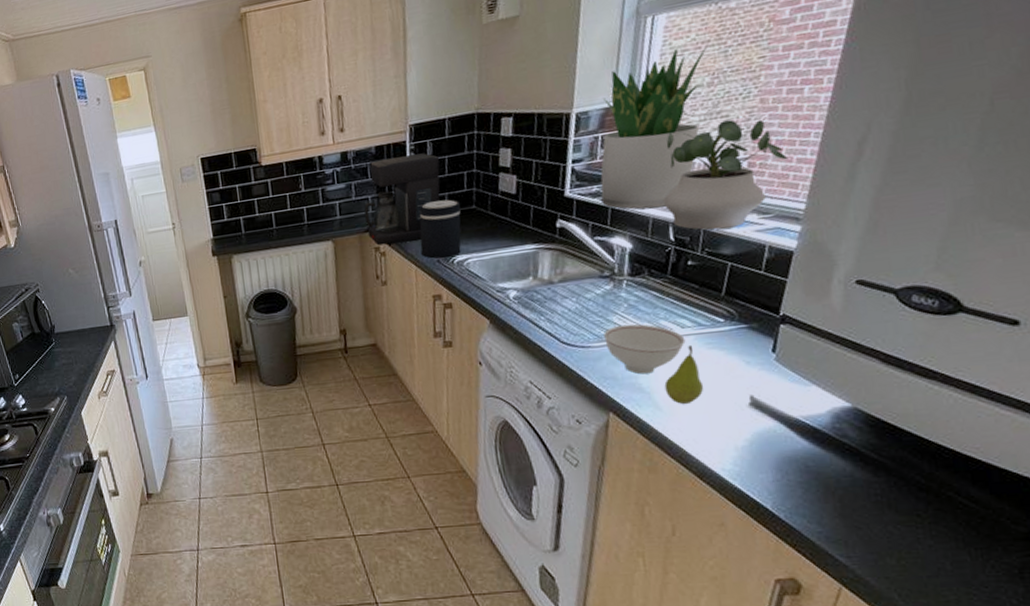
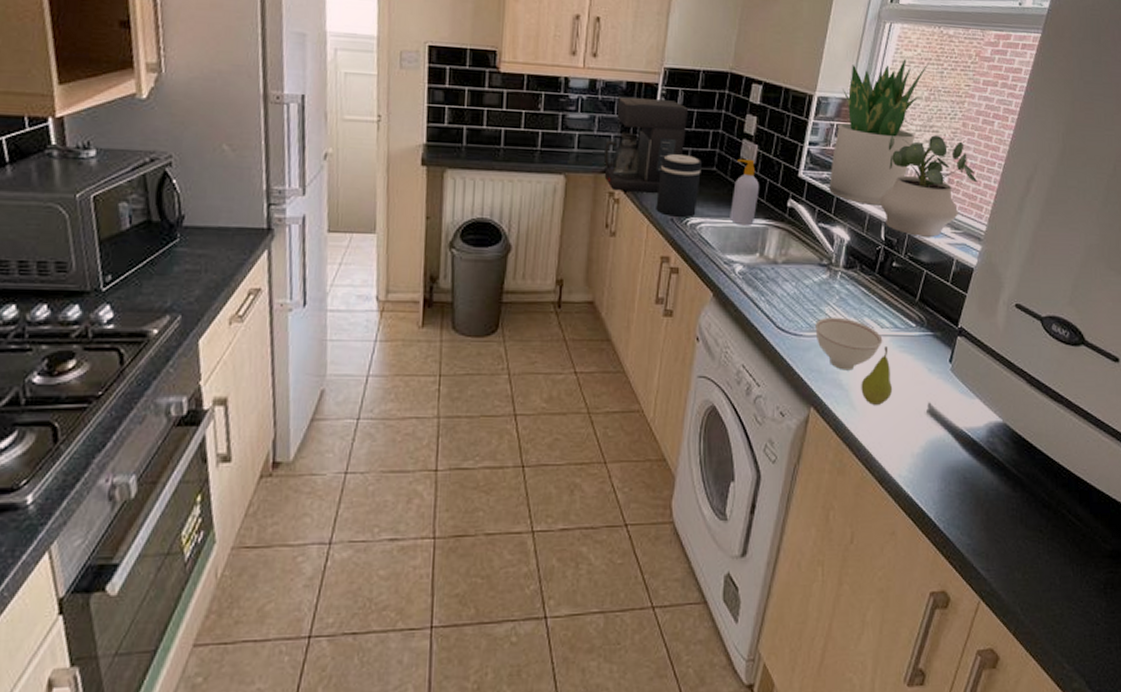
soap bottle: none [495,189,524,254] -> present [730,158,759,226]

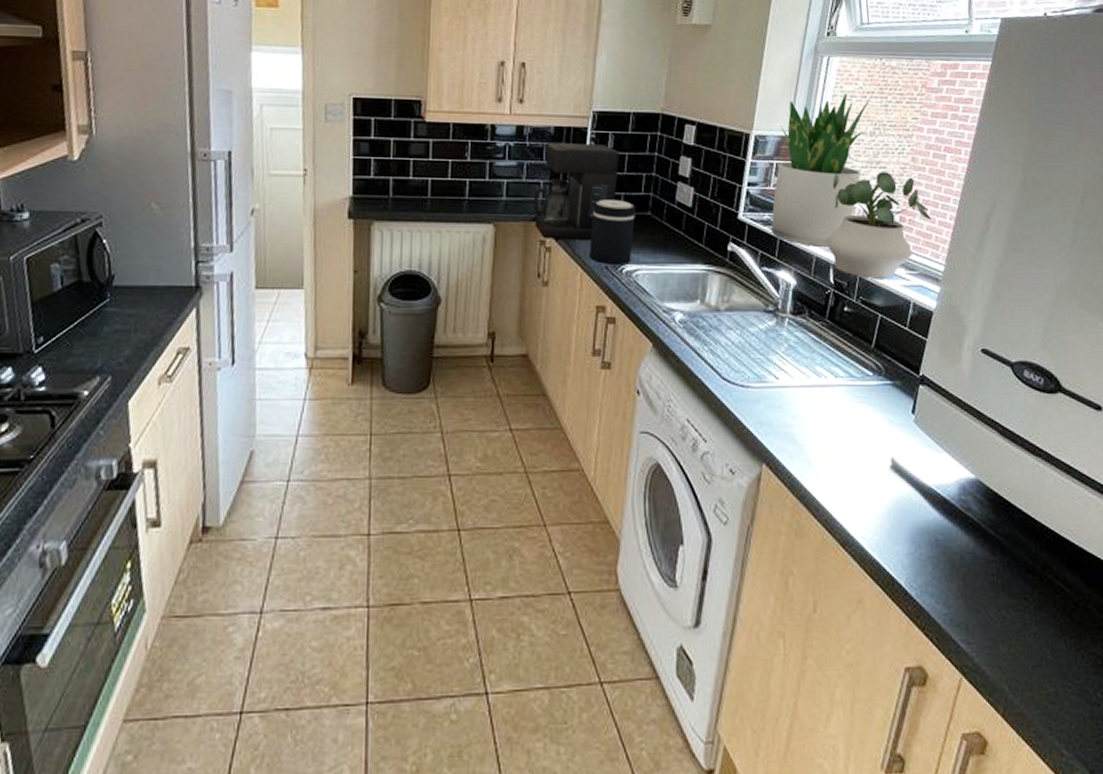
soap bottle: present [730,158,759,226] -> none [667,202,697,272]
bowl: present [815,317,883,371] -> none [763,366,838,424]
fruit: present [861,347,893,405] -> none [816,397,852,460]

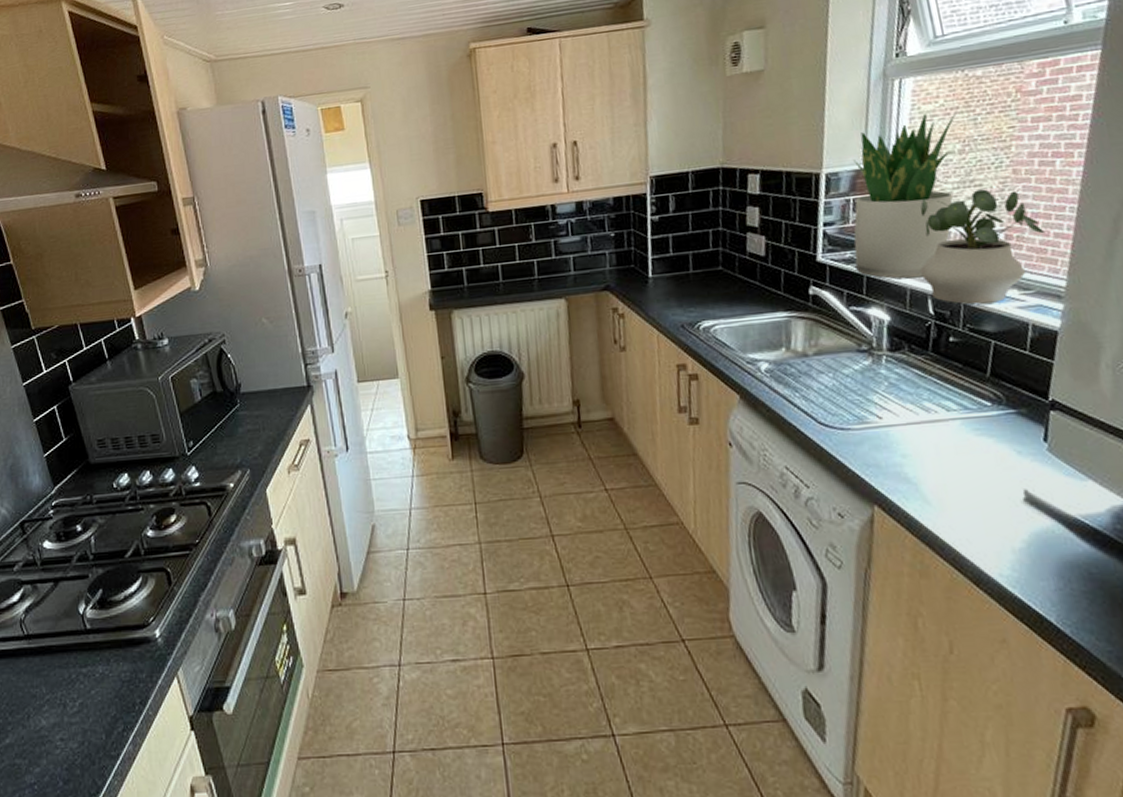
coffee maker: present [534,143,620,240] -> none [601,207,684,306]
cylinder: present [589,199,637,264] -> none [661,259,707,323]

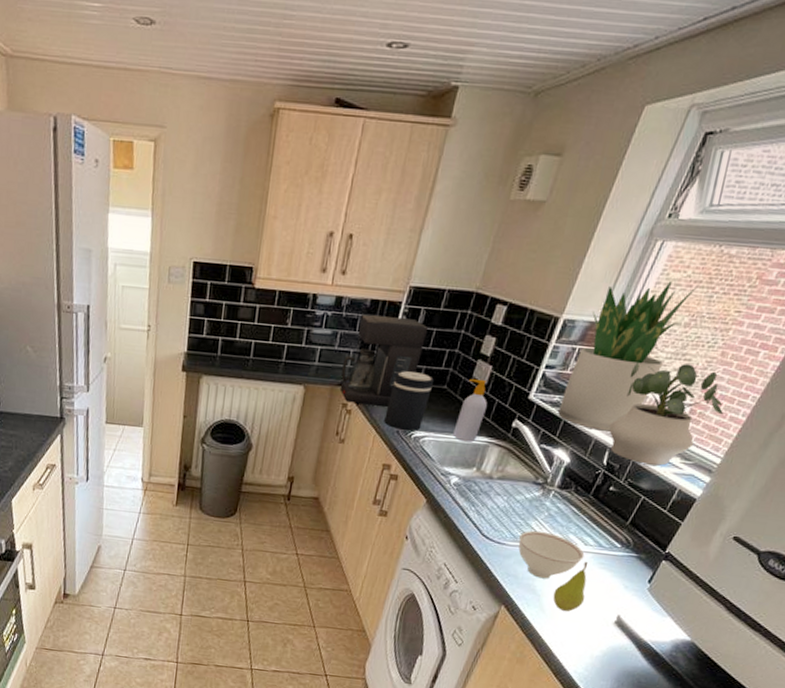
coffee maker: none [601,207,684,306] -> present [339,314,429,407]
cylinder: none [661,259,707,323] -> present [384,371,435,431]
soap bottle: none [744,251,775,322] -> present [452,378,487,442]
bowl: none [864,404,952,463] -> present [518,530,585,579]
fruit: none [931,431,975,498] -> present [553,562,589,611]

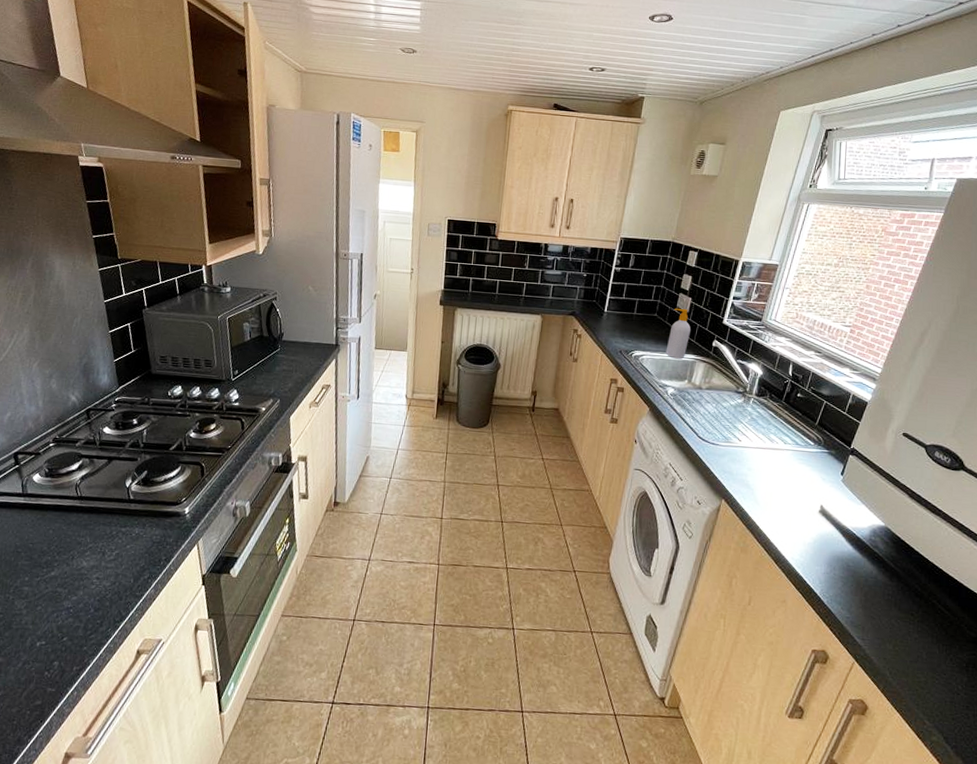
coffee maker: present [339,314,429,407] -> none [570,259,638,331]
cylinder: present [384,371,435,431] -> none [609,303,647,351]
bowl: present [518,530,585,579] -> none [729,432,785,475]
fruit: present [553,562,589,611] -> none [764,458,791,503]
planter: present [558,281,698,432] -> none [748,233,840,348]
potted plant: present [609,362,724,466] -> none [789,294,877,376]

